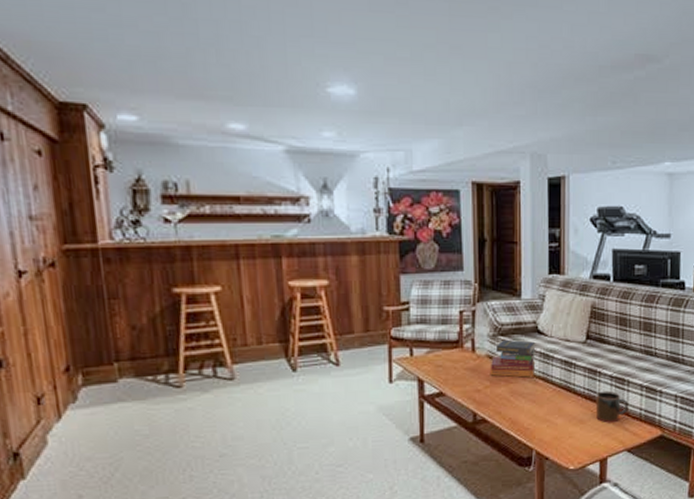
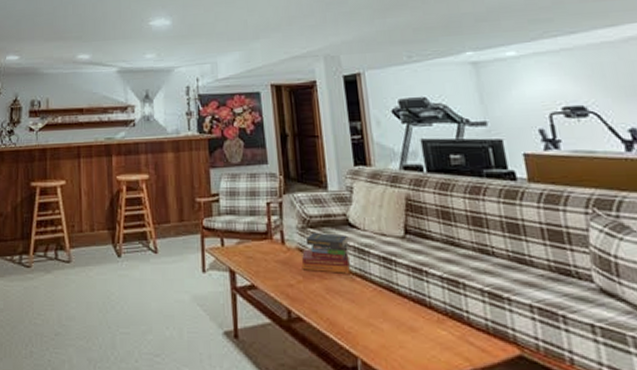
mug: present [595,390,629,422] -> none [425,294,470,332]

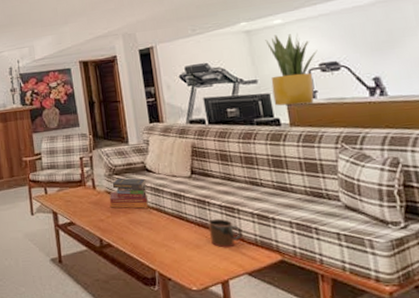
mug: none [425,294,470,332] -> present [208,218,243,247]
planter: none [496,69,560,156] -> present [265,33,318,106]

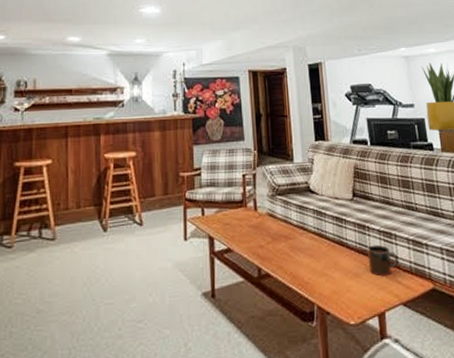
books: present [109,178,149,209] -> none [270,199,311,234]

